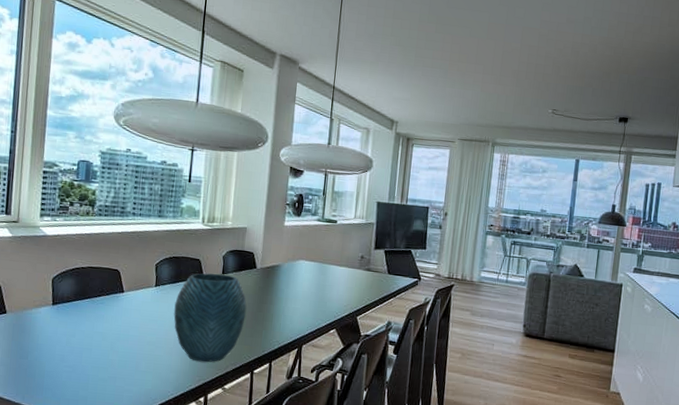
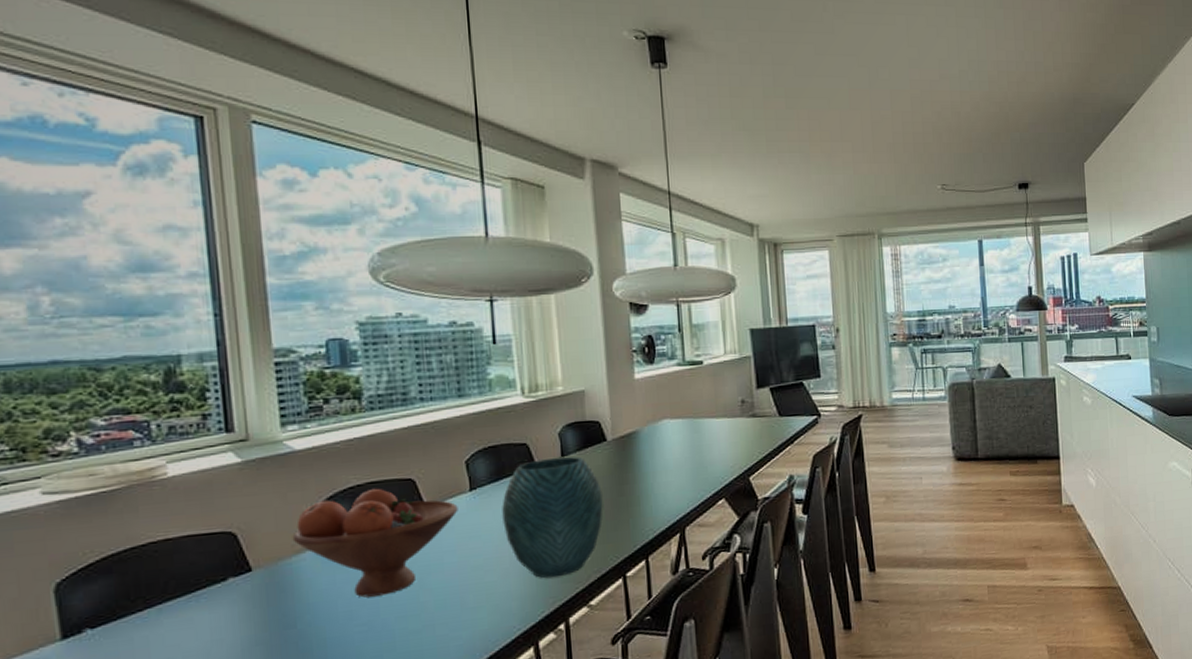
fruit bowl: none [35,271,145,349] -> present [292,488,458,598]

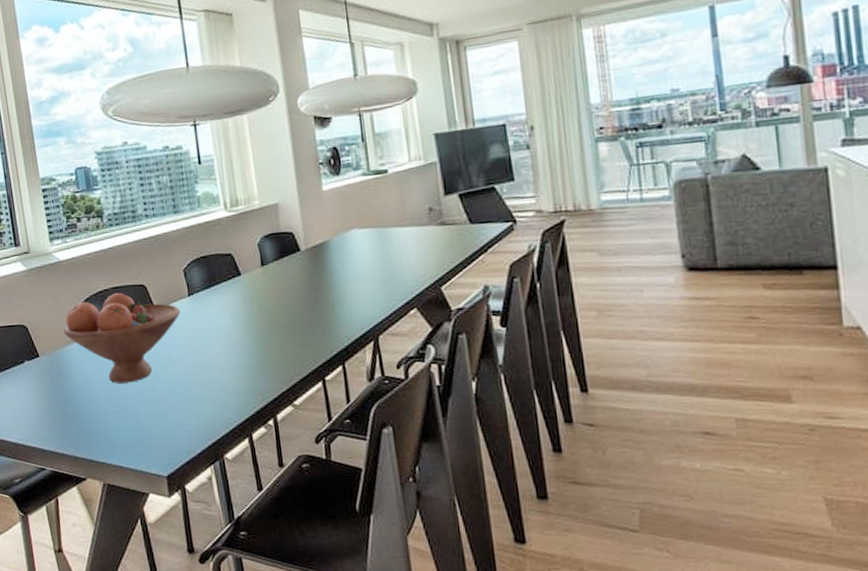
vase: present [502,456,603,579] -> none [214,266,301,377]

